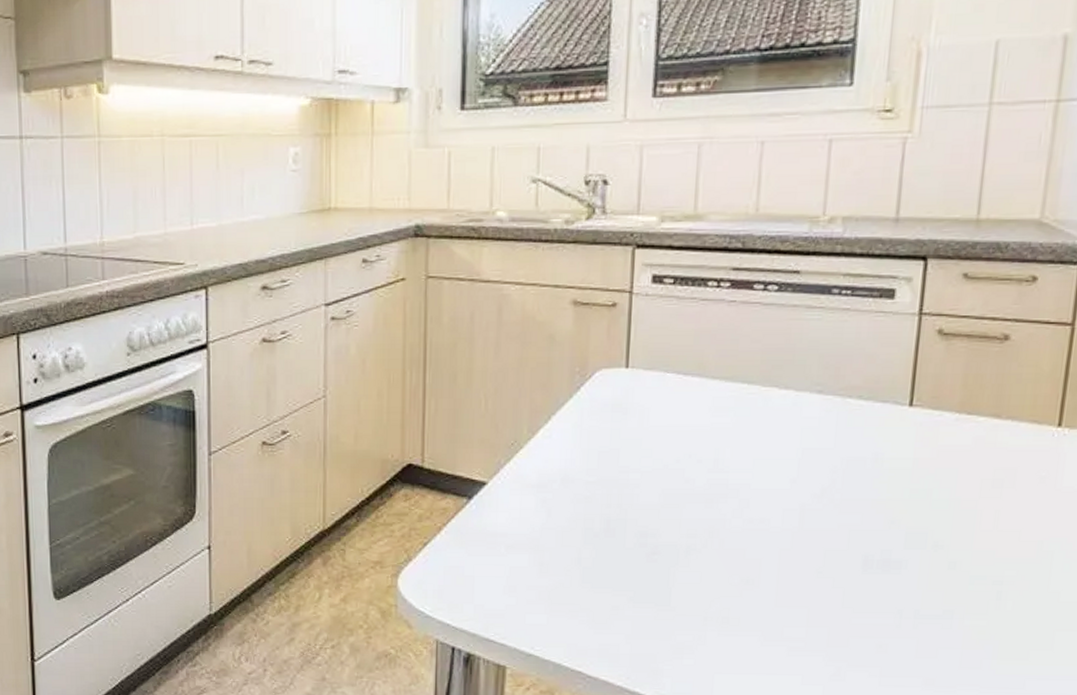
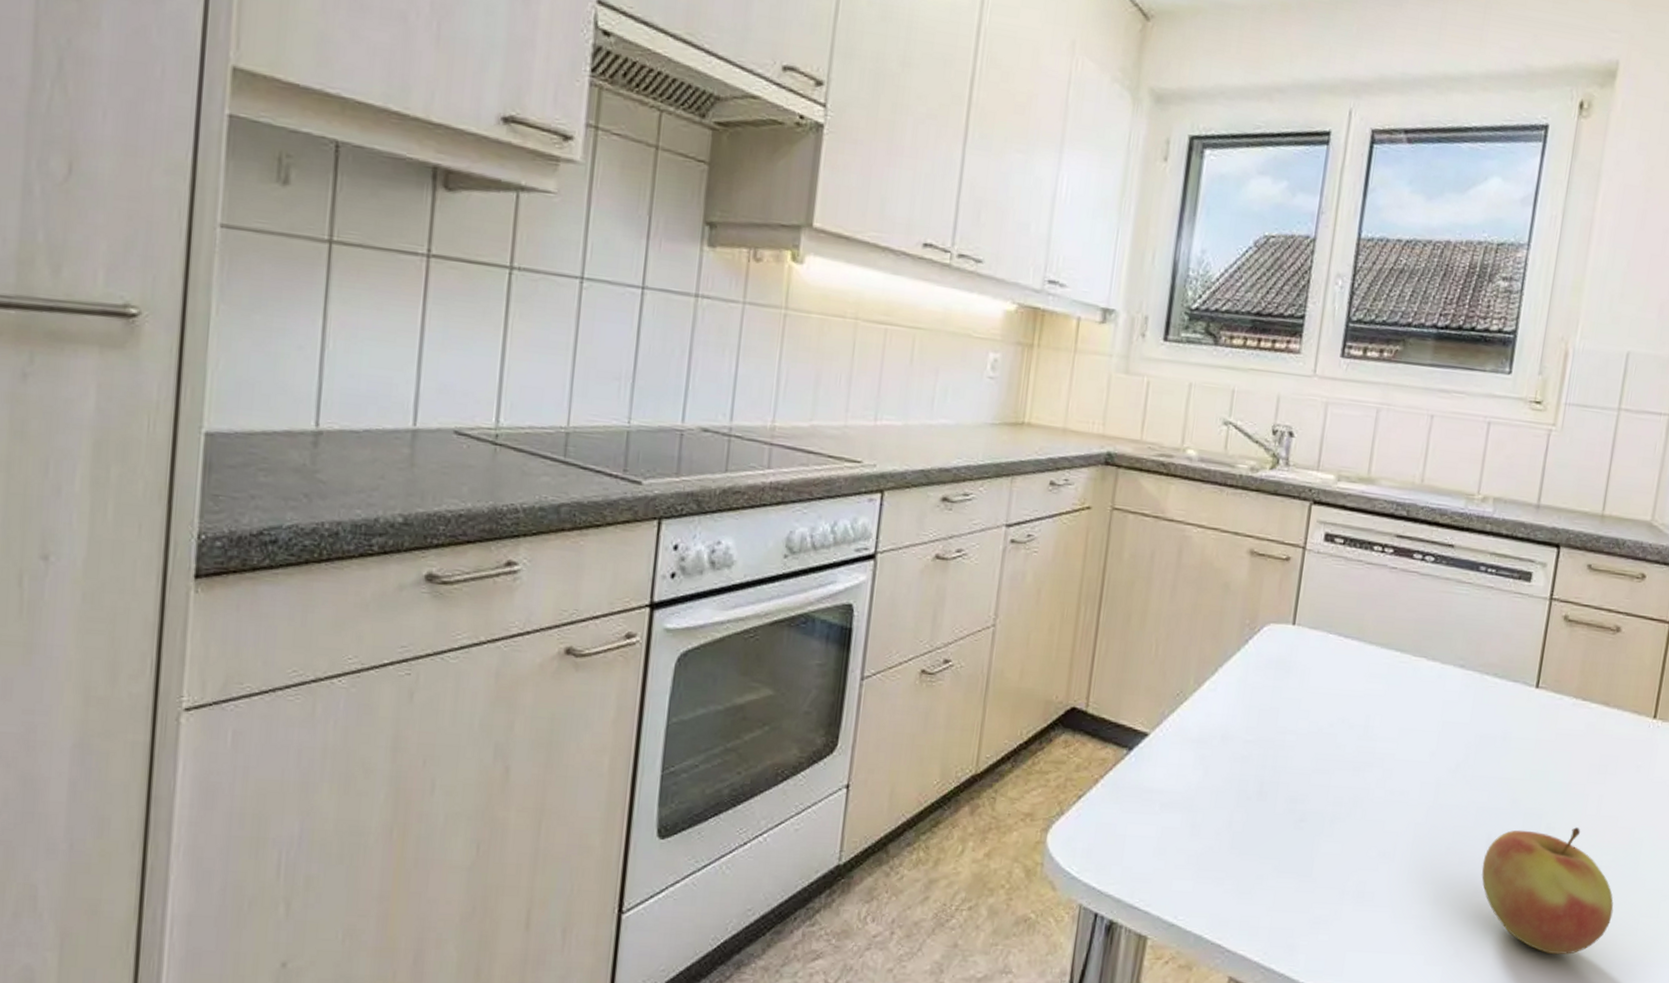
apple: none [860,544,1022,671] -> present [1481,827,1614,955]

